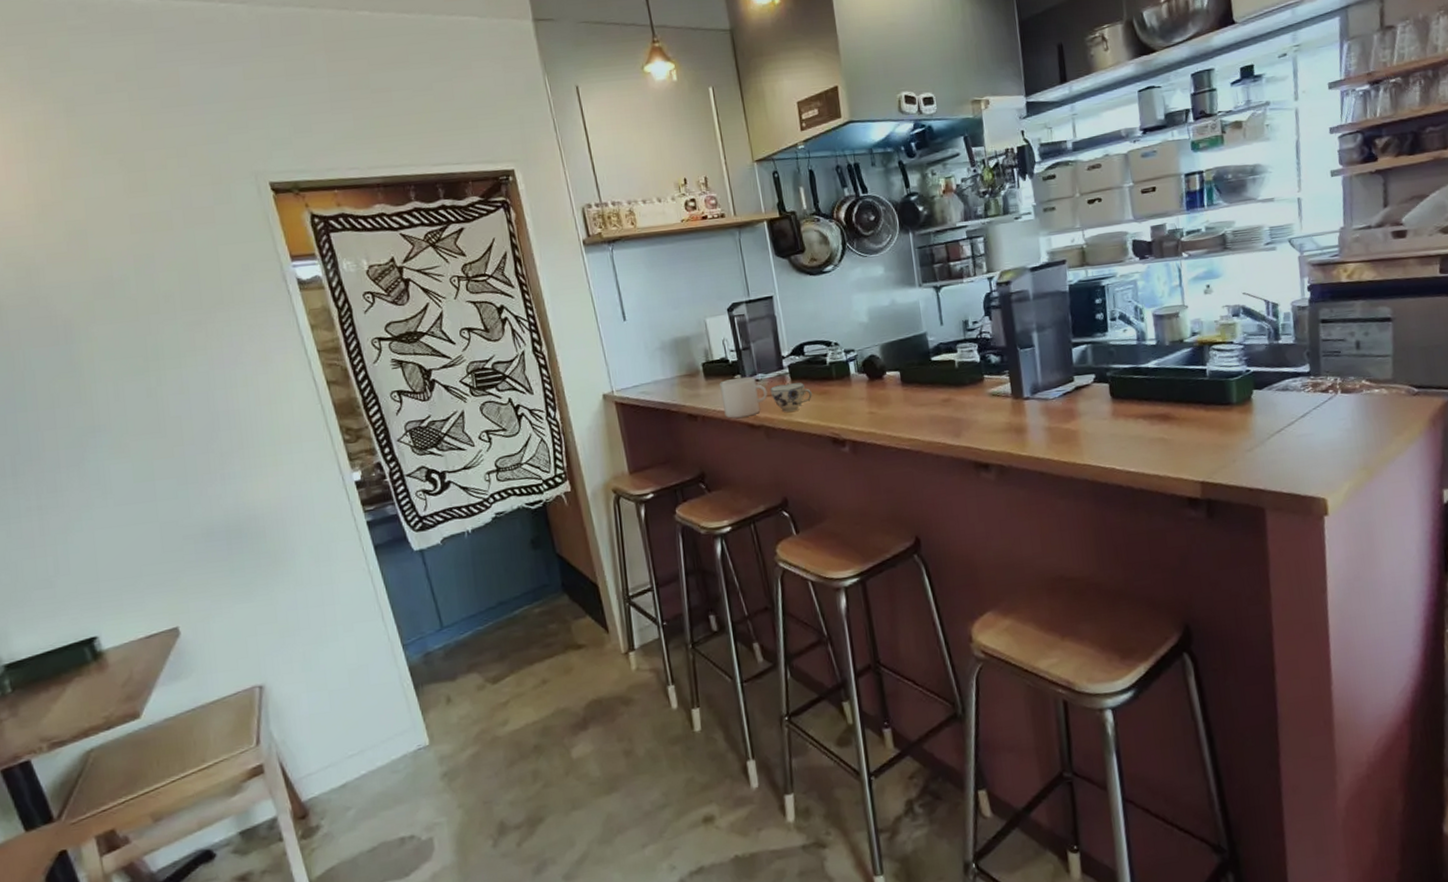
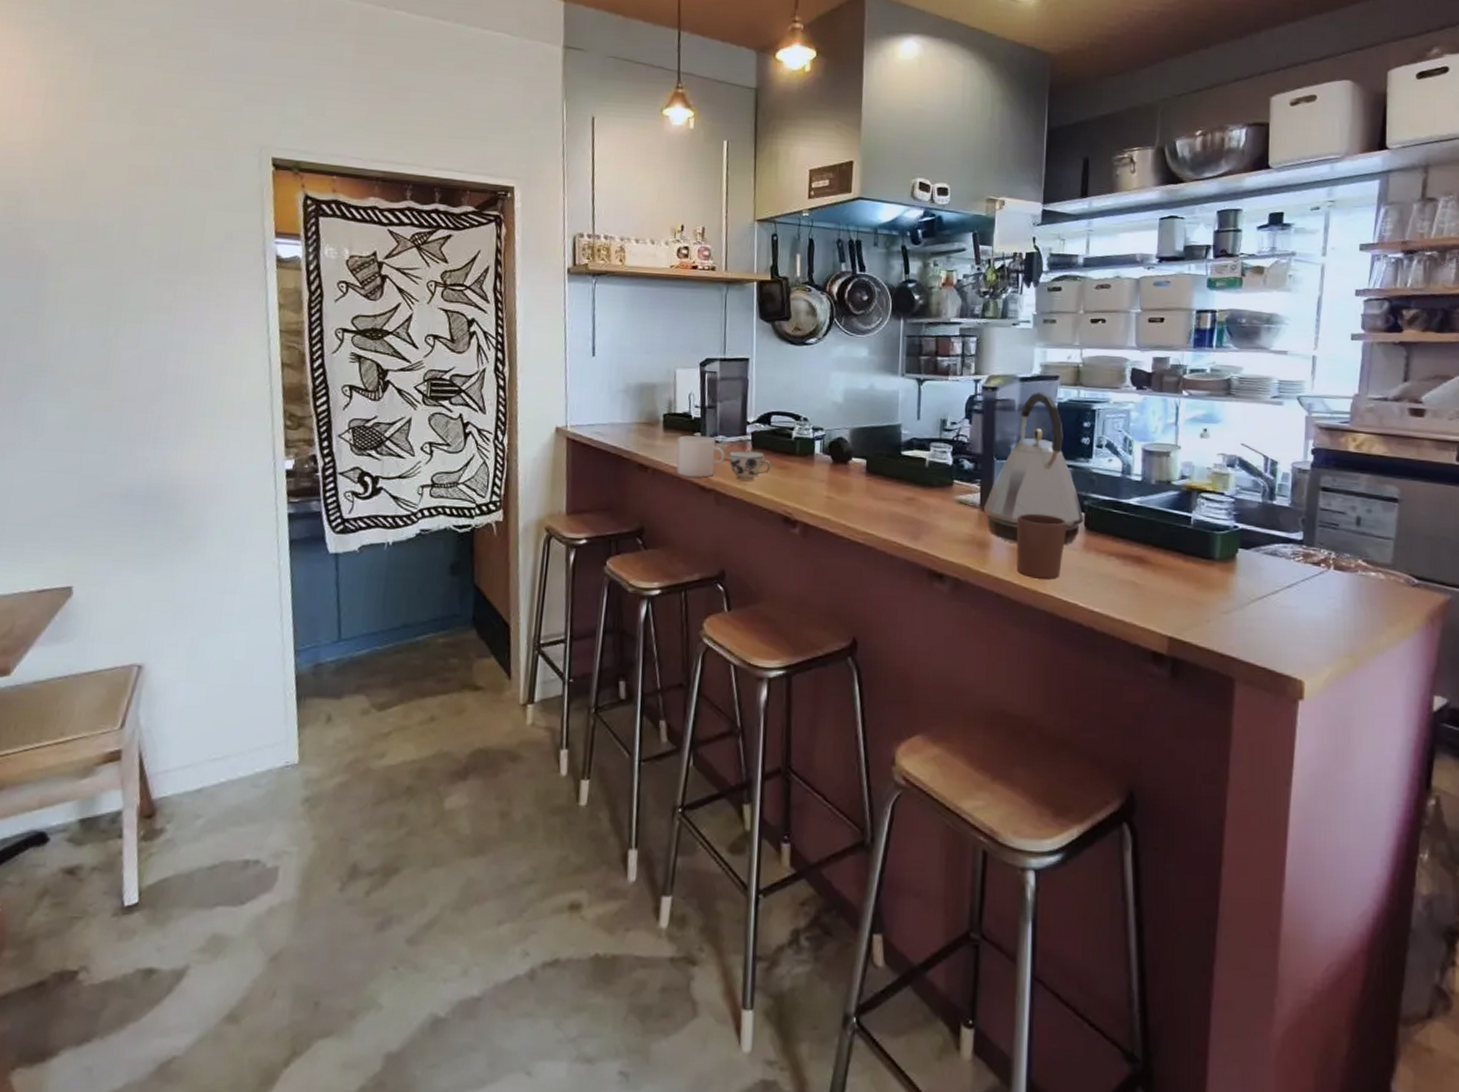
kettle: none [1015,278,1109,424] -> present [984,392,1084,546]
mug: none [1048,391,1095,452] -> present [1016,513,1067,579]

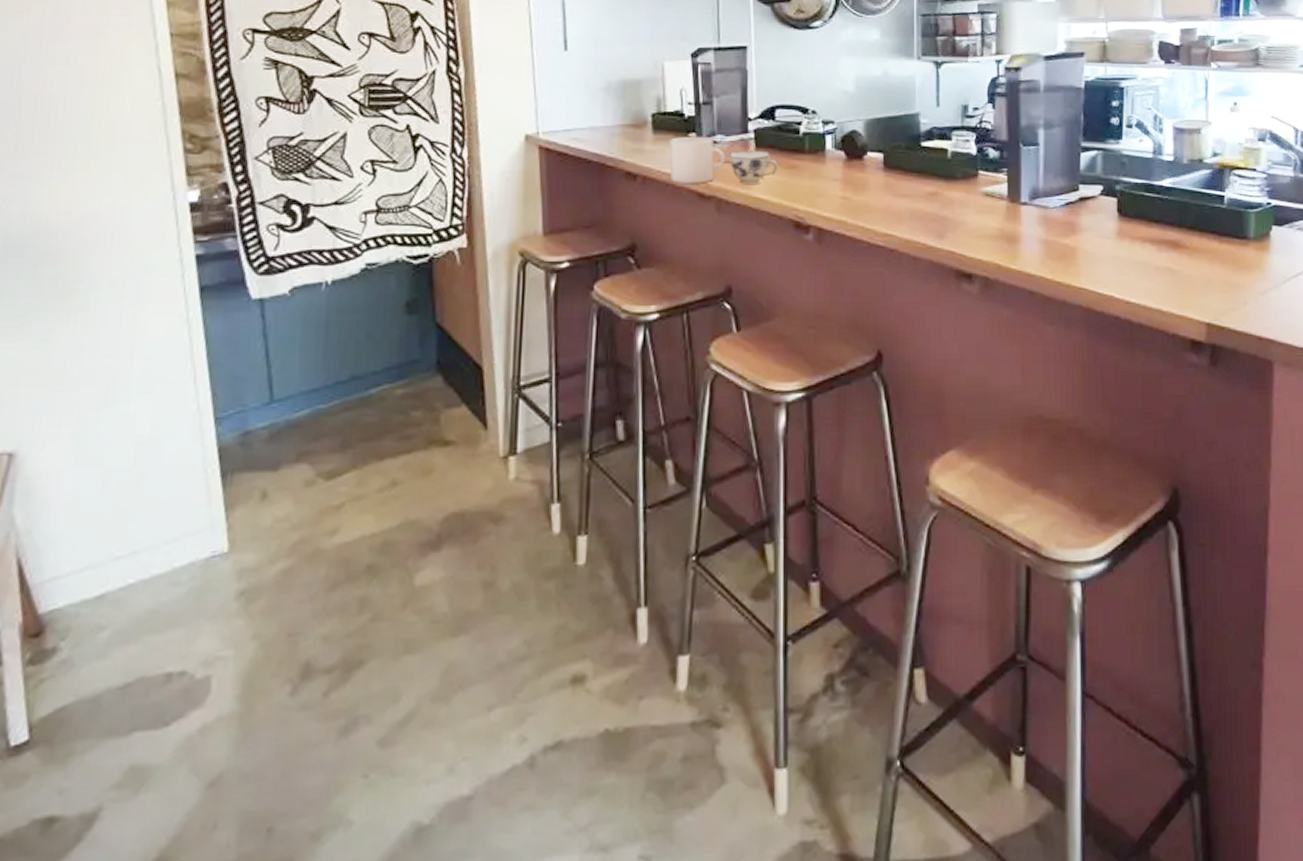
kettle: present [984,392,1084,546] -> none [1012,70,1116,236]
mug: present [1016,513,1067,579] -> none [1048,202,1099,271]

